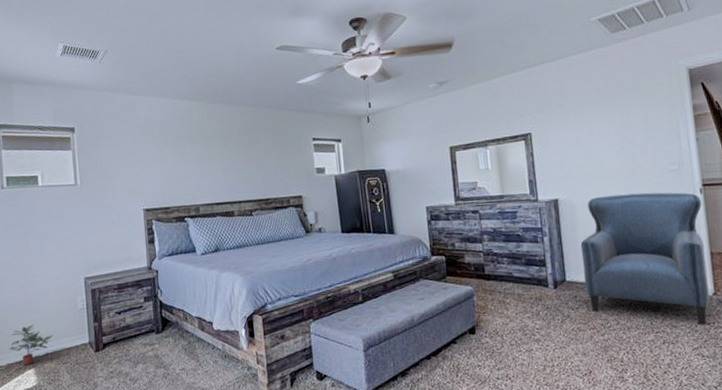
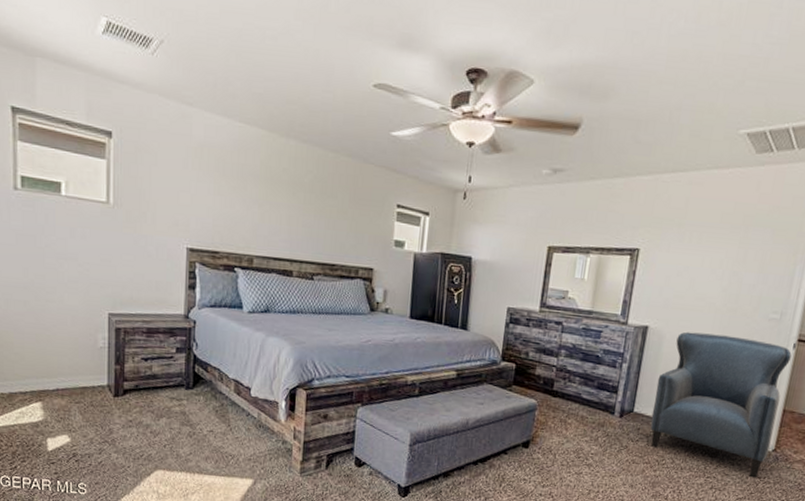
potted plant: present [8,324,54,365] -> none [12,354,67,397]

